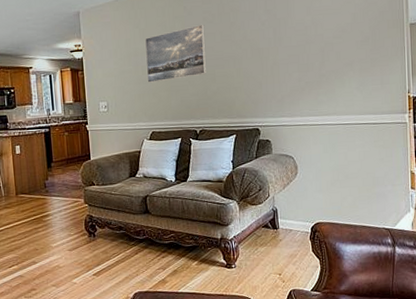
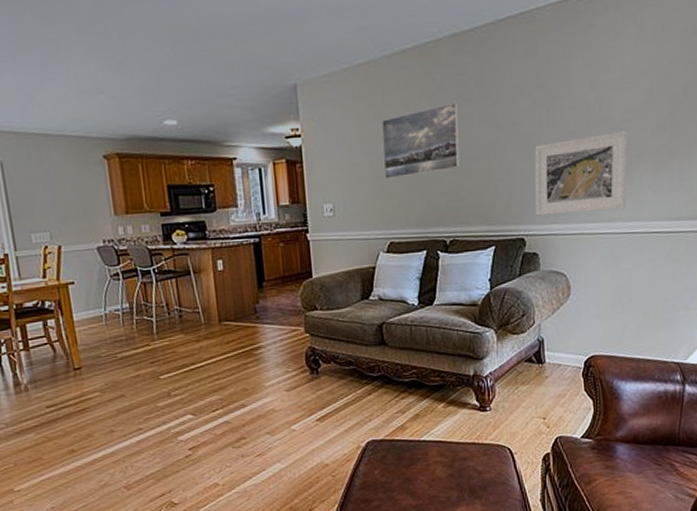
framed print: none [265,45,339,111] -> present [535,131,627,216]

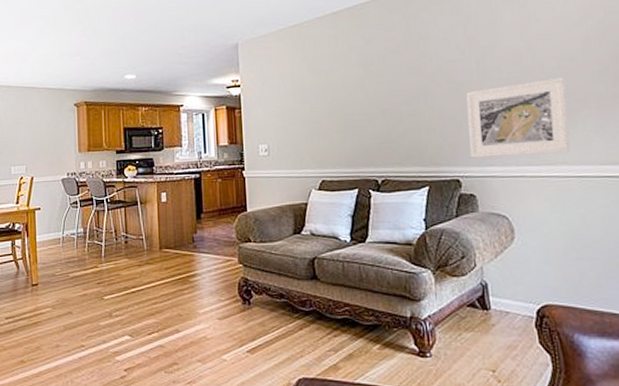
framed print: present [382,101,460,179] -> none [314,54,390,123]

